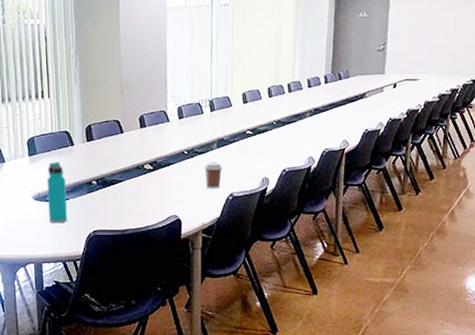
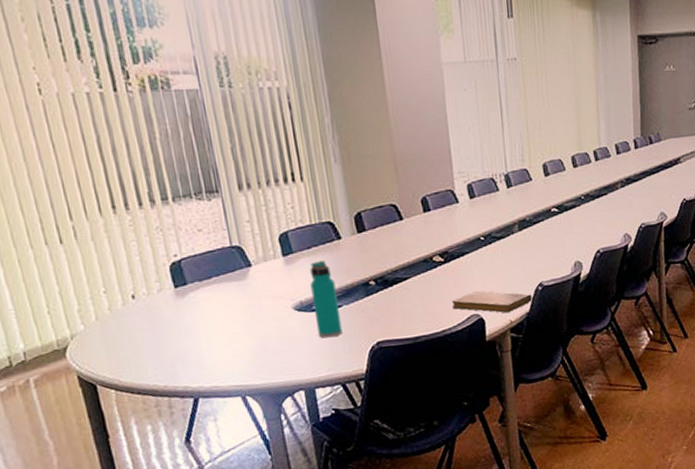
notebook: none [156,196,223,217] -> present [452,291,532,313]
coffee cup: present [203,162,222,189] -> none [505,247,527,280]

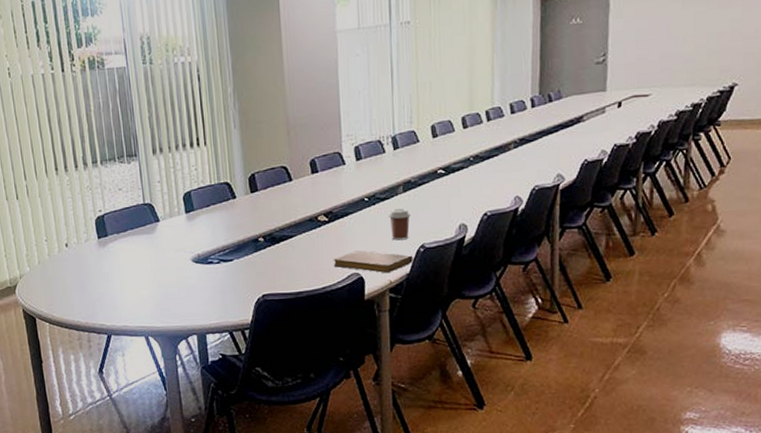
water bottle: present [310,261,343,338] -> none [207,218,233,289]
coffee cup: none [505,247,527,280] -> present [388,208,411,241]

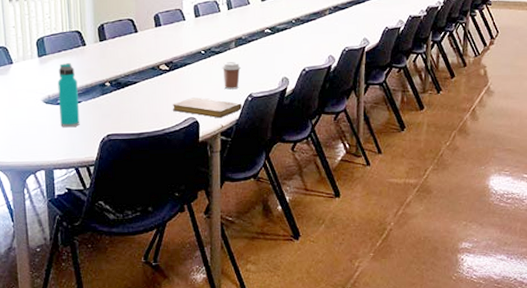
water bottle: none [207,218,233,289] -> present [58,63,80,128]

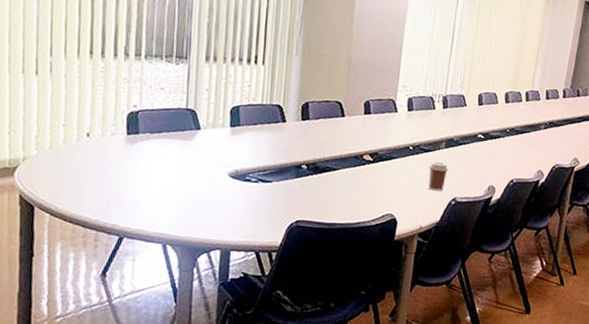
water bottle: present [58,63,80,128] -> none [245,137,271,208]
notebook: present [173,97,242,119] -> none [371,193,444,219]

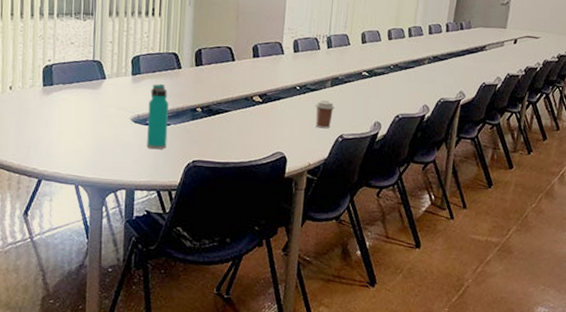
water bottle: none [245,137,271,208] -> present [147,84,169,150]

